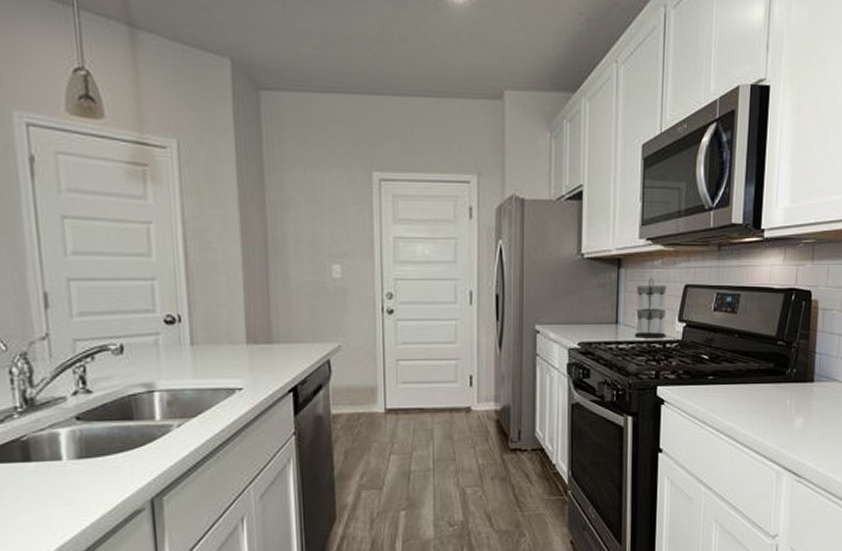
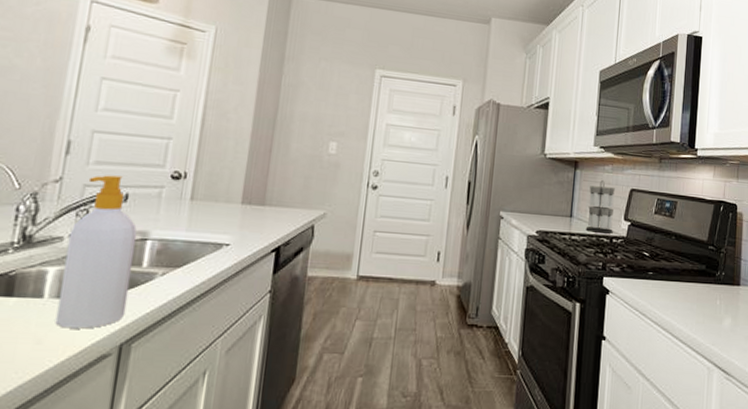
soap bottle: none [71,326,149,488] -> present [55,175,137,329]

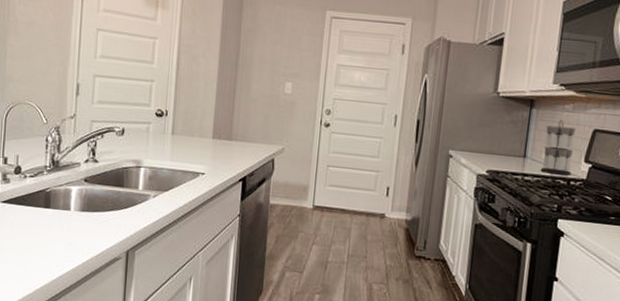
soap bottle: present [55,175,137,329] -> none [80,112,133,237]

